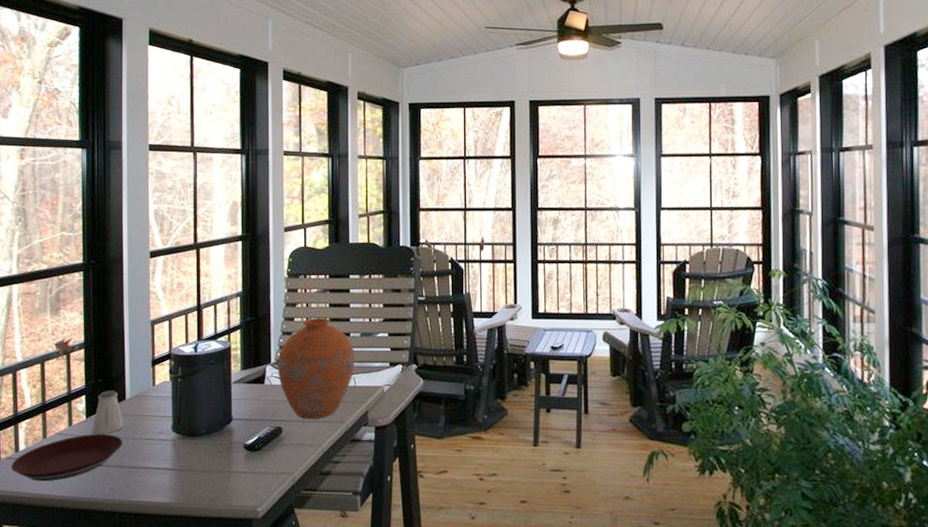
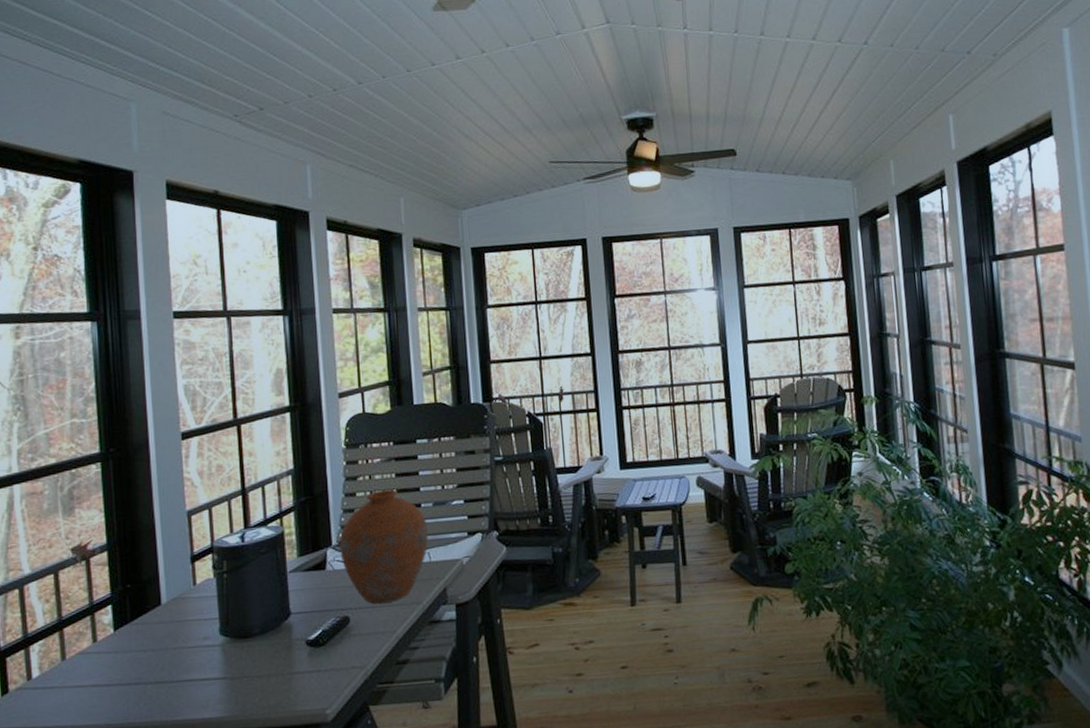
plate: present [11,433,123,482] -> none [23,646,161,712]
saltshaker: present [92,390,124,435] -> none [122,595,161,649]

